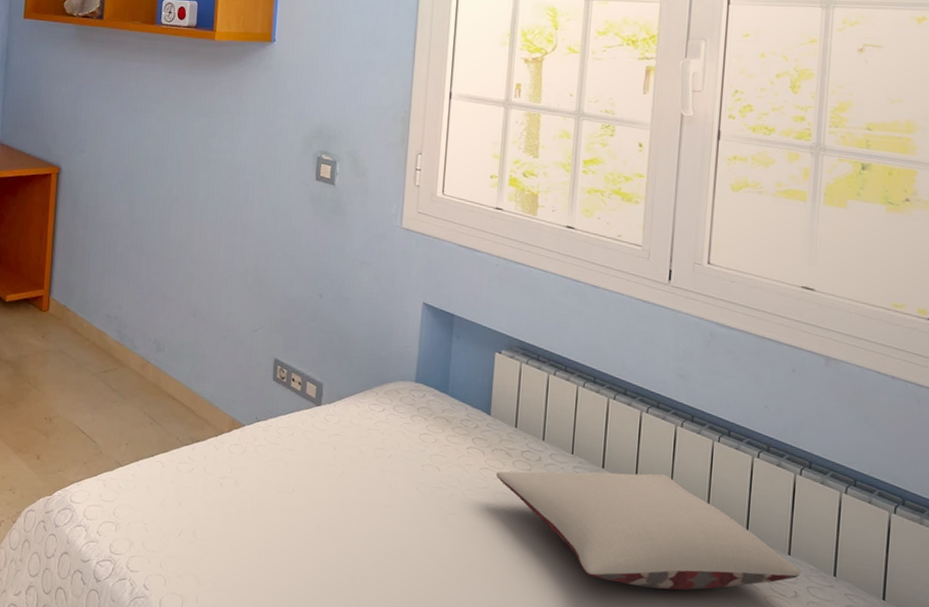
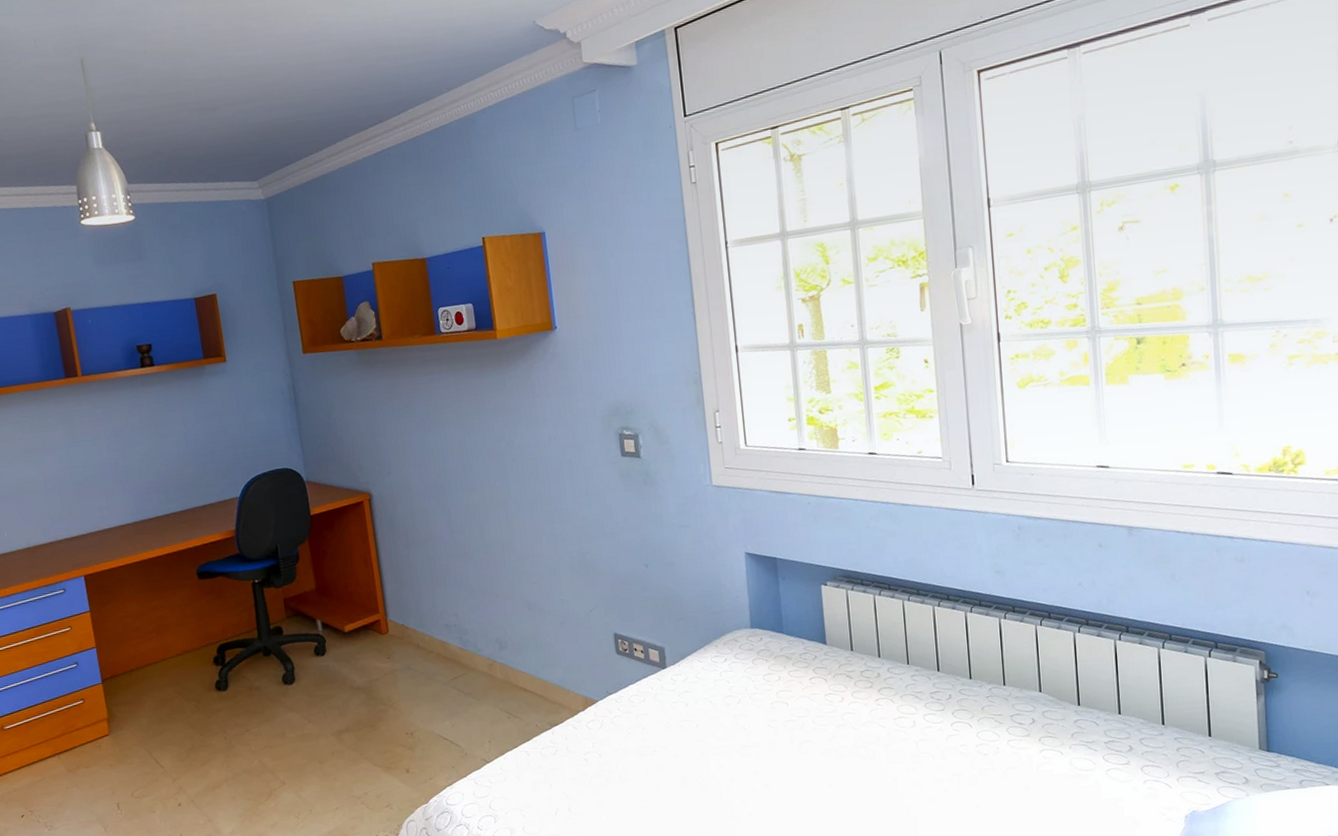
pillow: present [495,471,801,591] -> none [840,665,1132,772]

